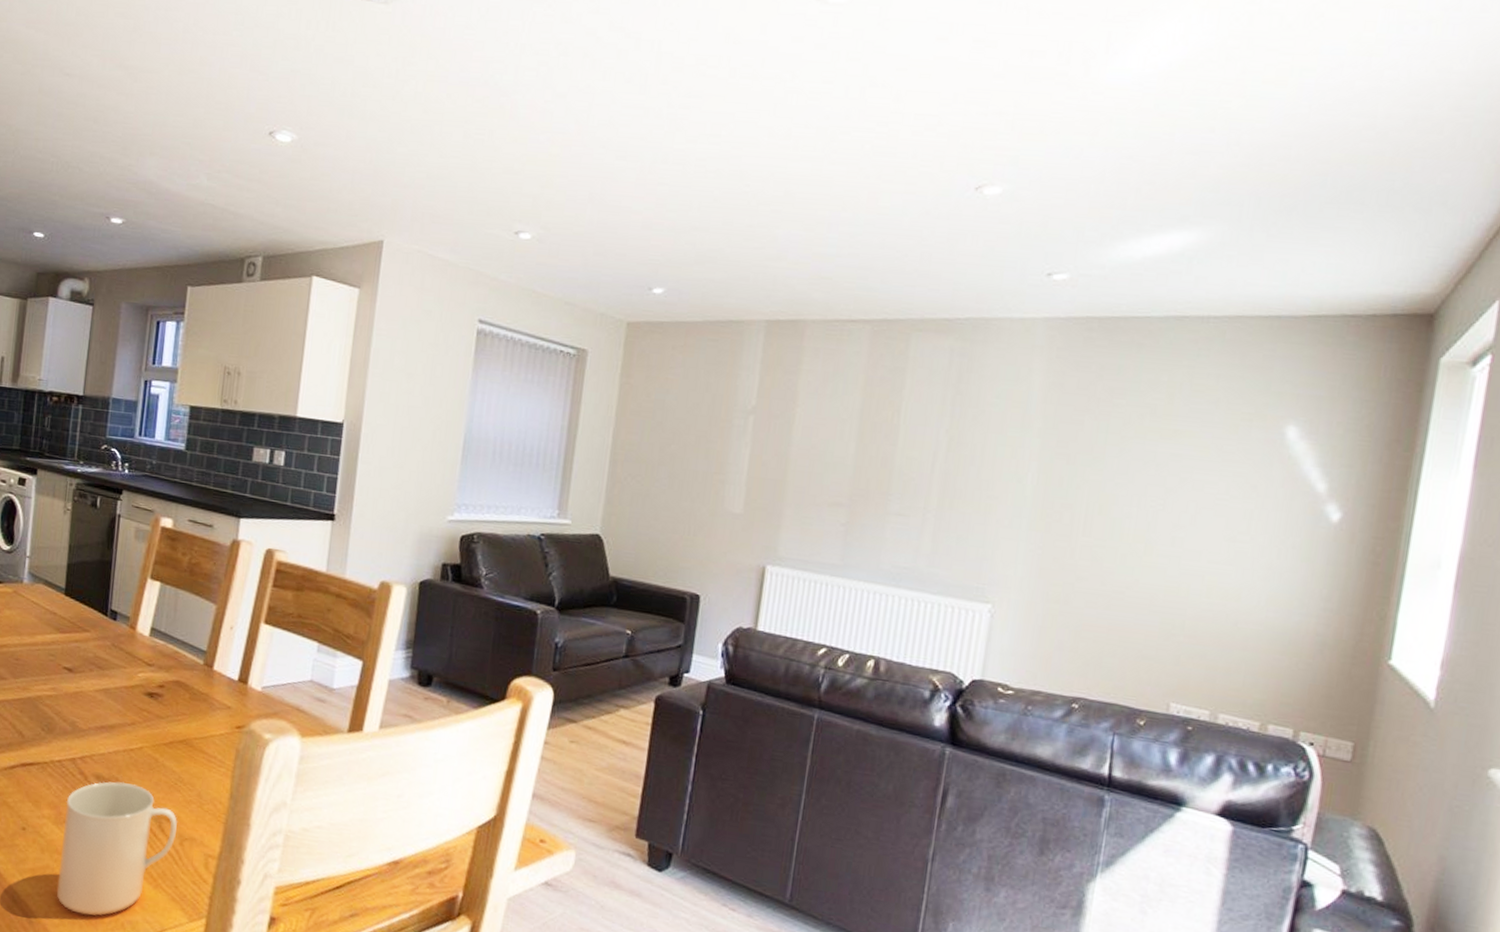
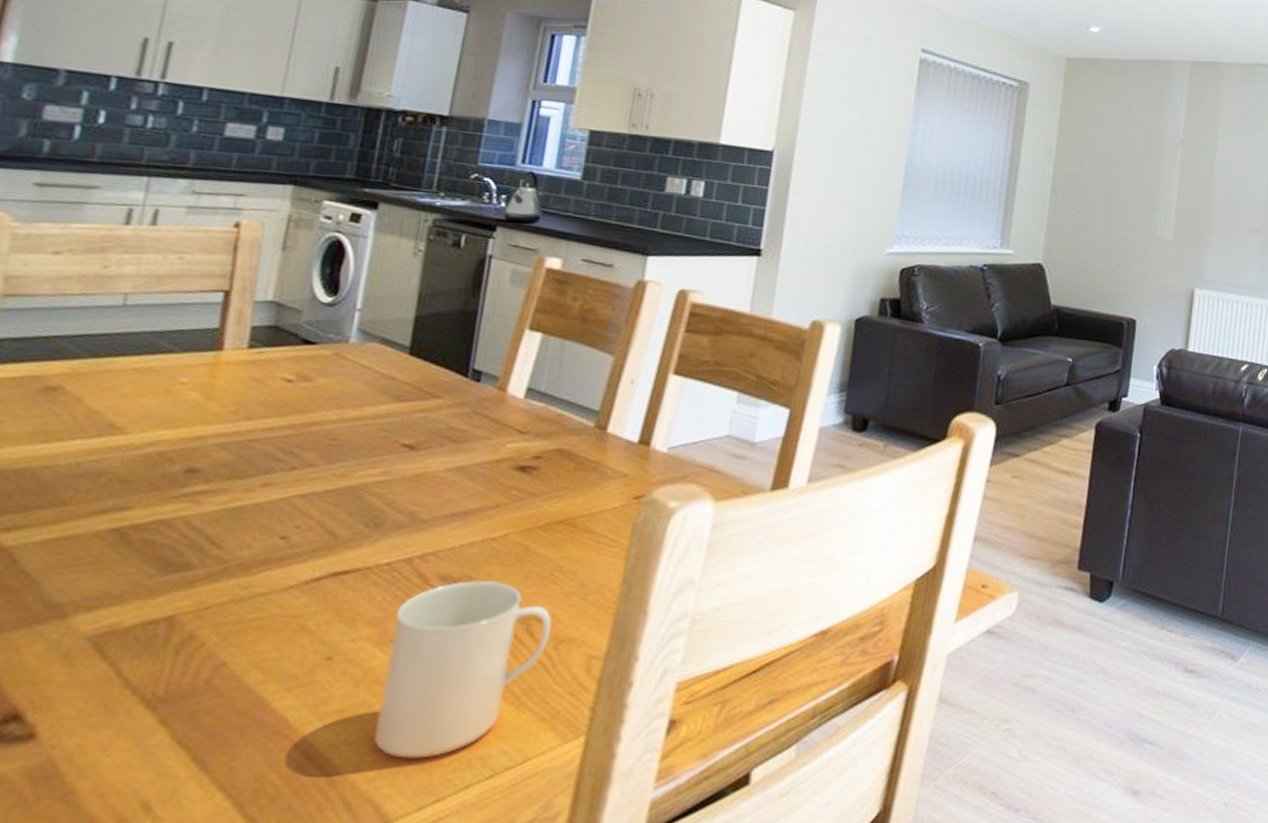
kettle: none [126,442,157,489] -> present [502,170,544,224]

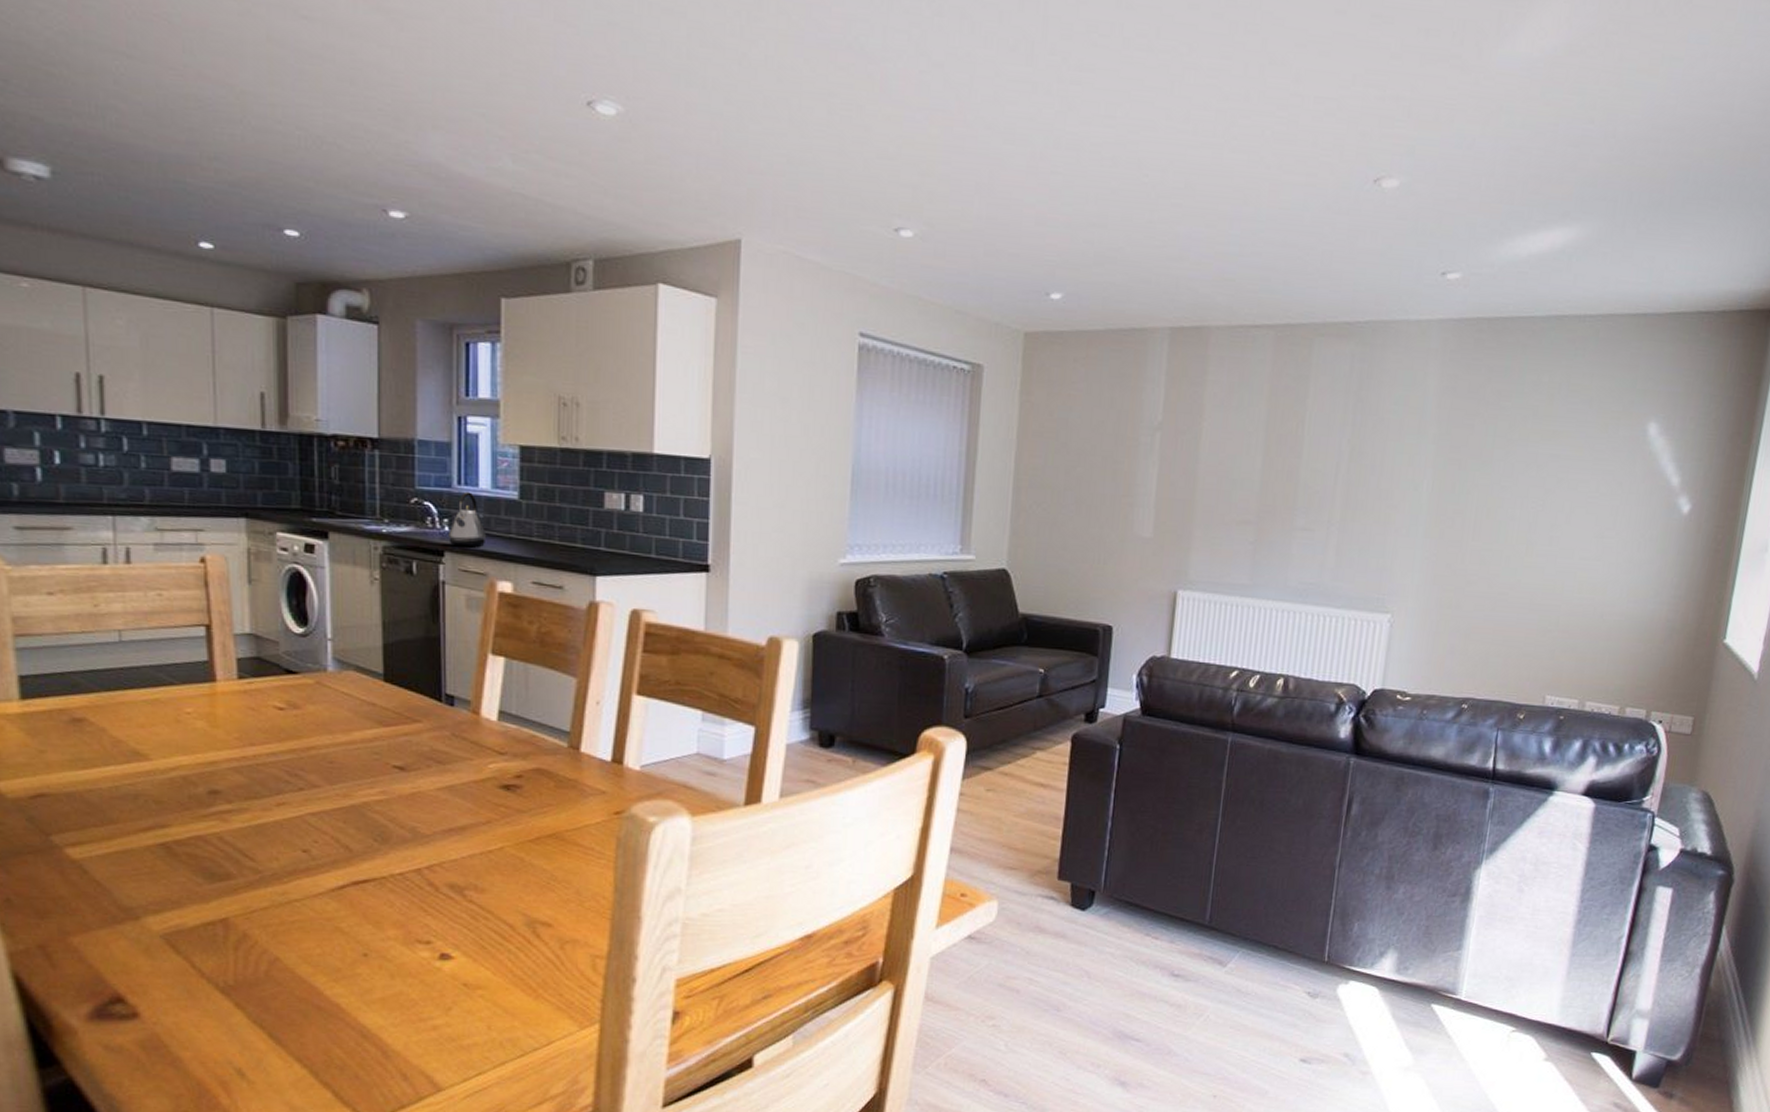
mug: present [373,579,552,759] -> none [415,888,556,1040]

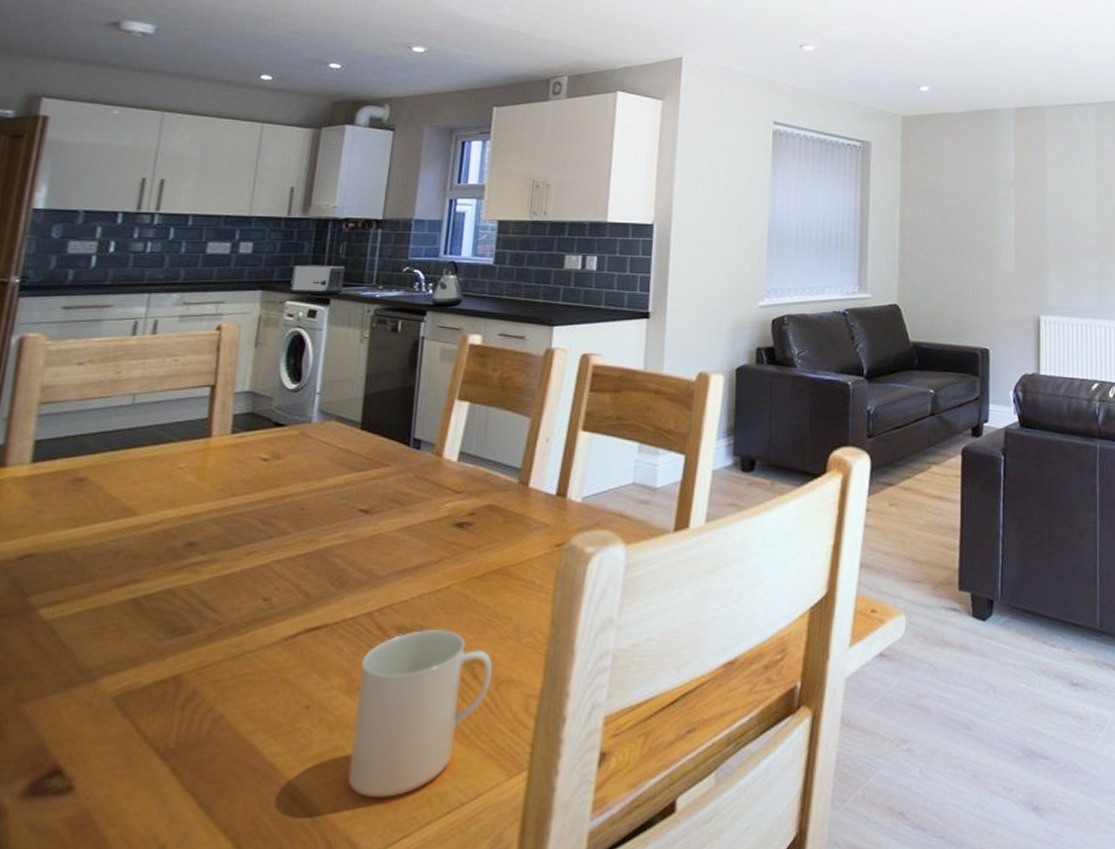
toaster: none [277,489,342,528] -> present [289,265,346,296]
mug: none [415,888,556,1040] -> present [347,628,493,798]

